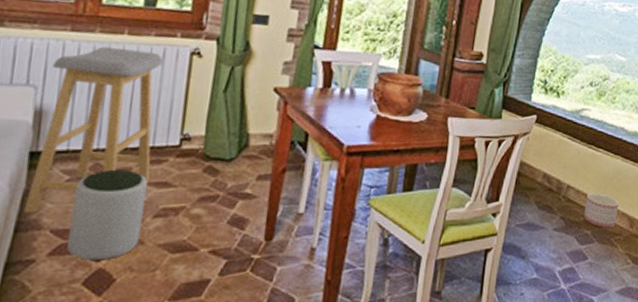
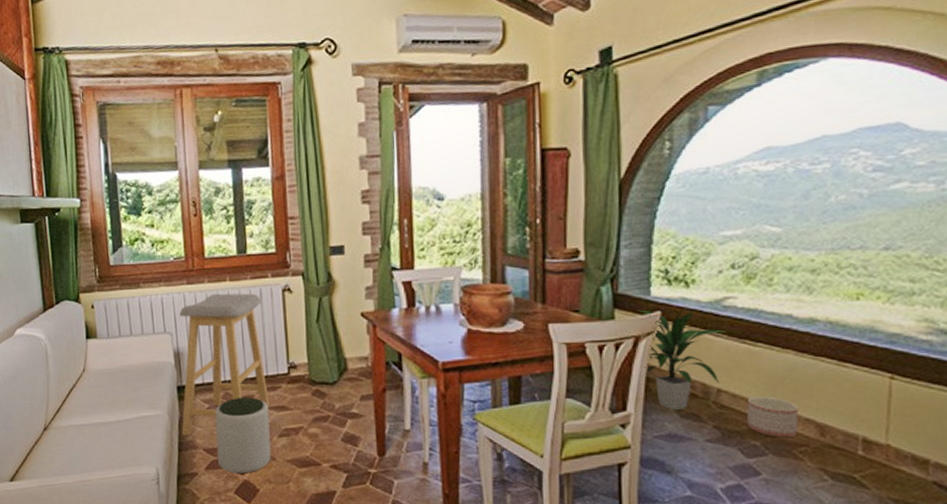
indoor plant: none [517,112,580,203] -> present [639,309,726,411]

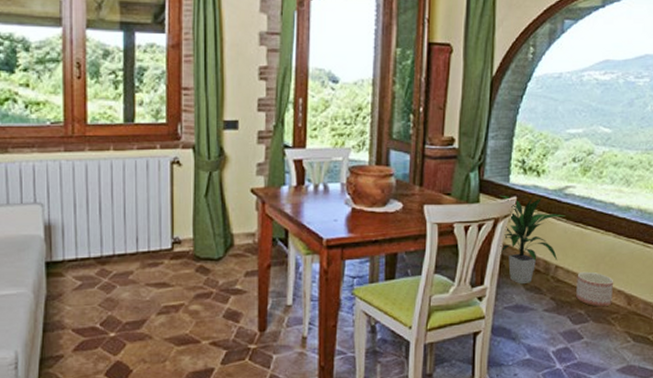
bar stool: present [179,293,270,436] -> none [48,163,150,315]
plant pot: present [215,397,271,474] -> none [87,273,149,354]

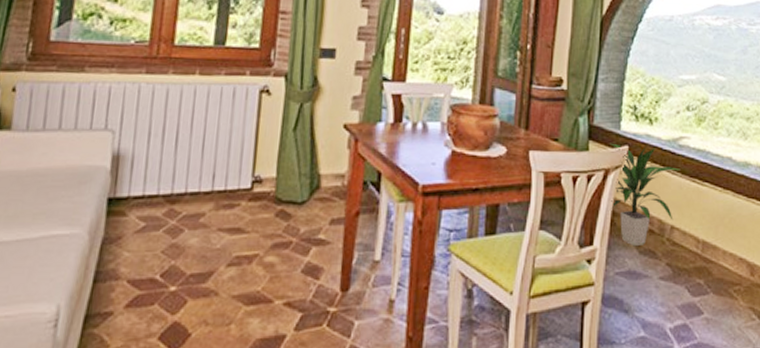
planter: present [576,271,614,307] -> none [694,234,735,277]

